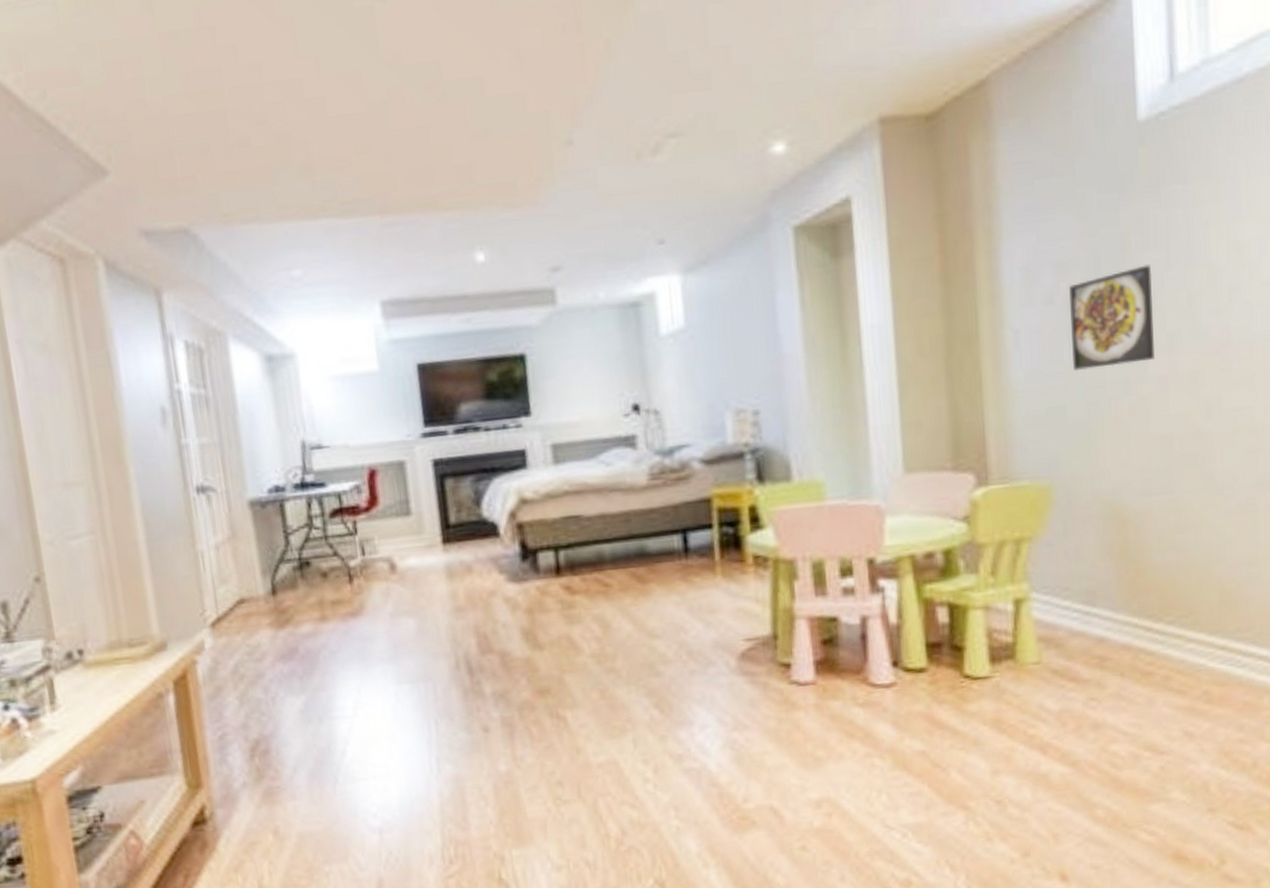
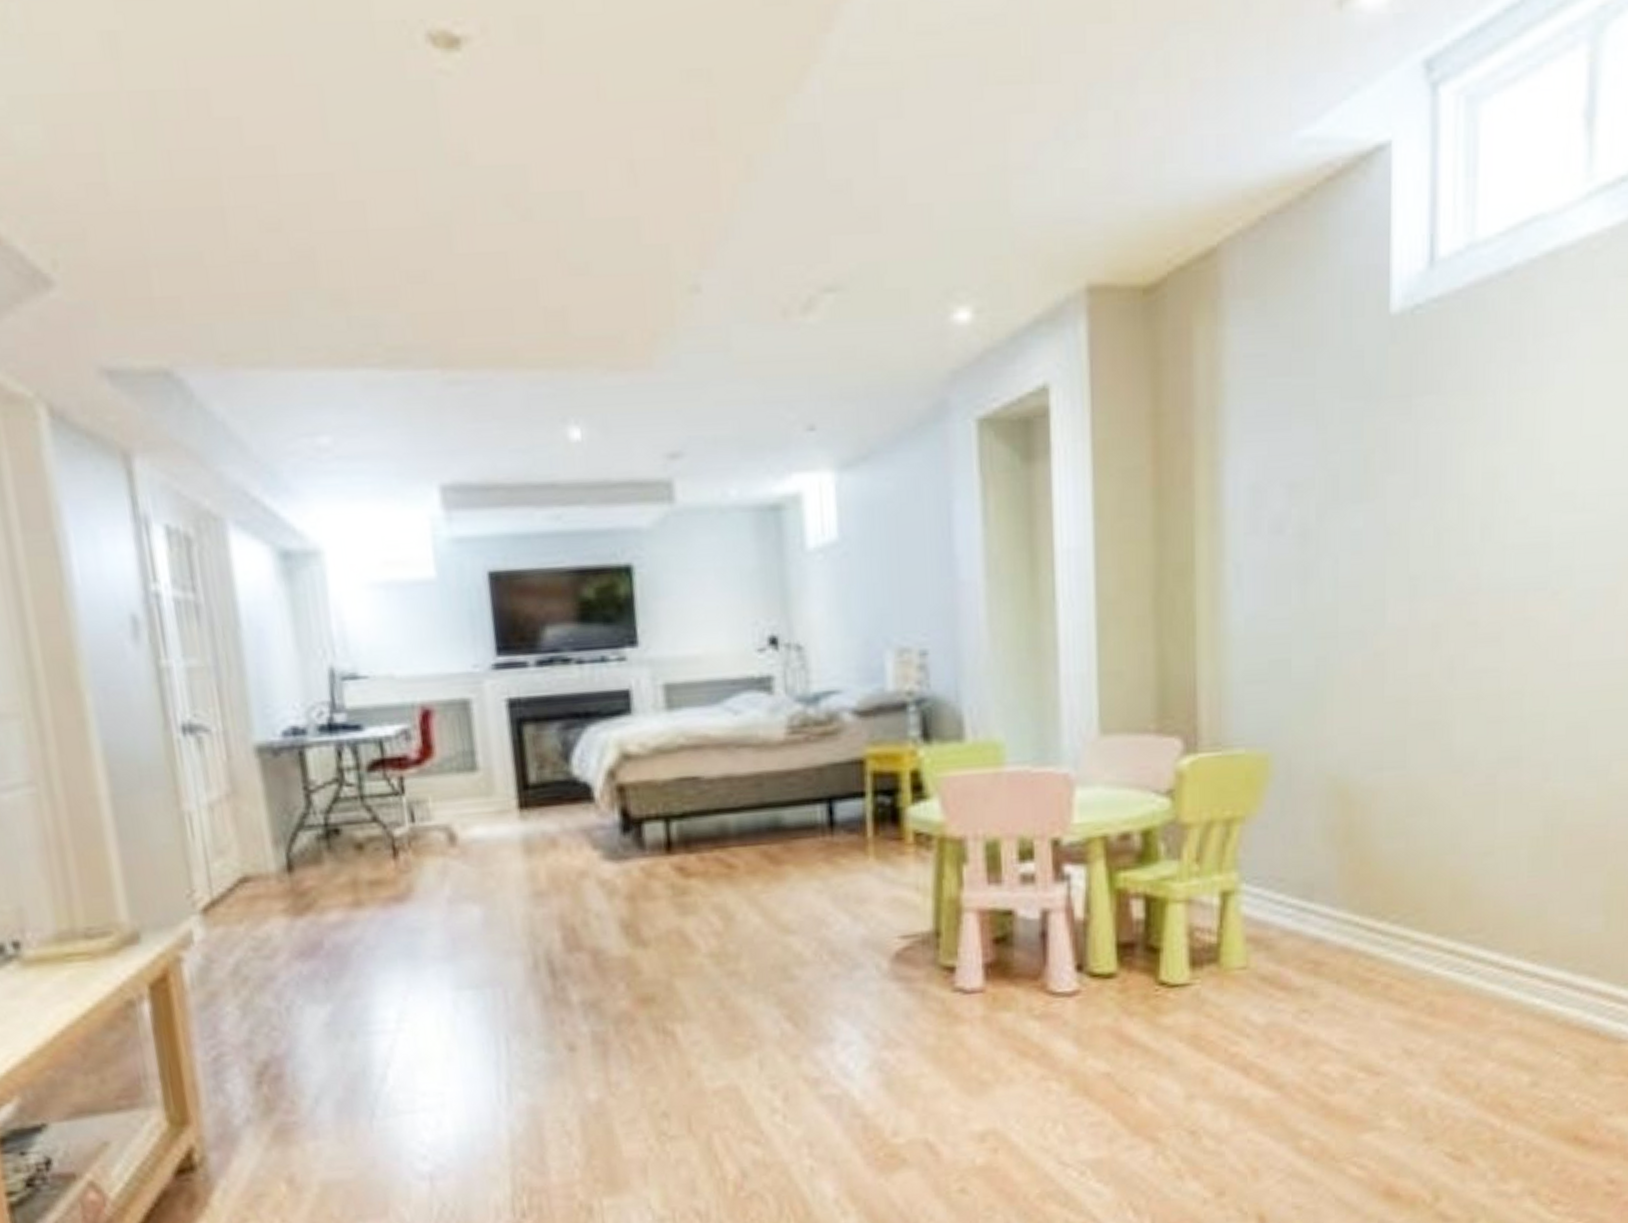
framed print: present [1069,264,1155,372] -> none [1302,491,1397,618]

